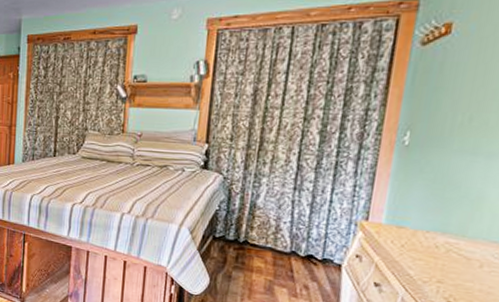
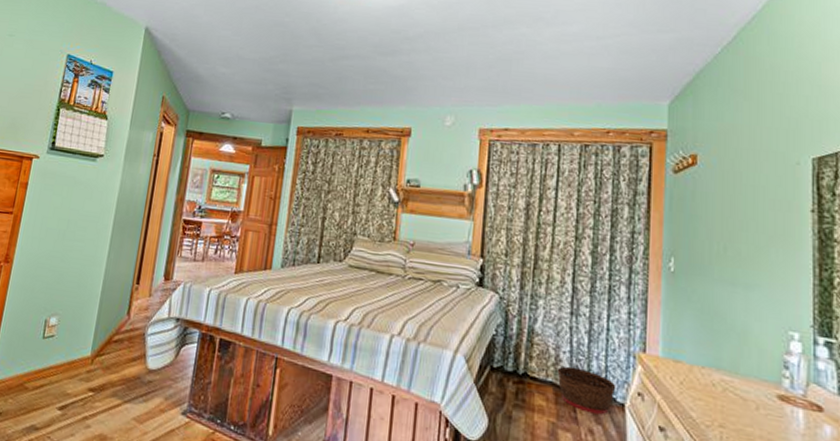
basket: none [276,234,335,274] -> present [557,365,617,415]

